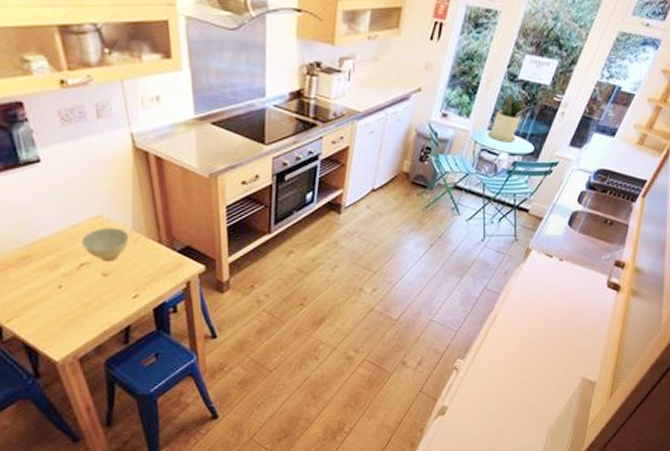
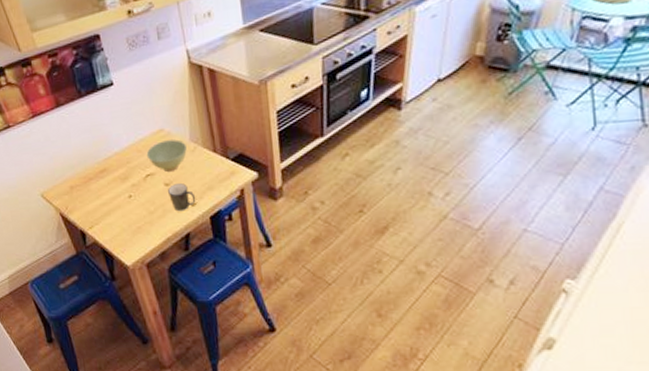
mug: none [106,274,138,305] -> present [168,183,196,213]

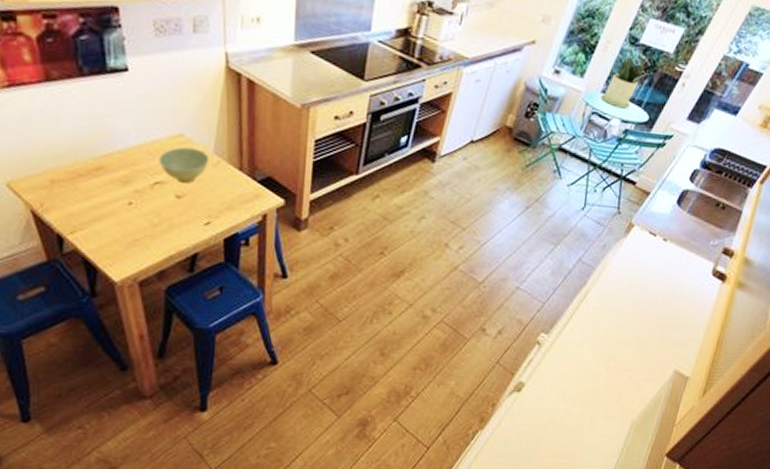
mug: present [168,183,196,213] -> none [179,197,211,230]

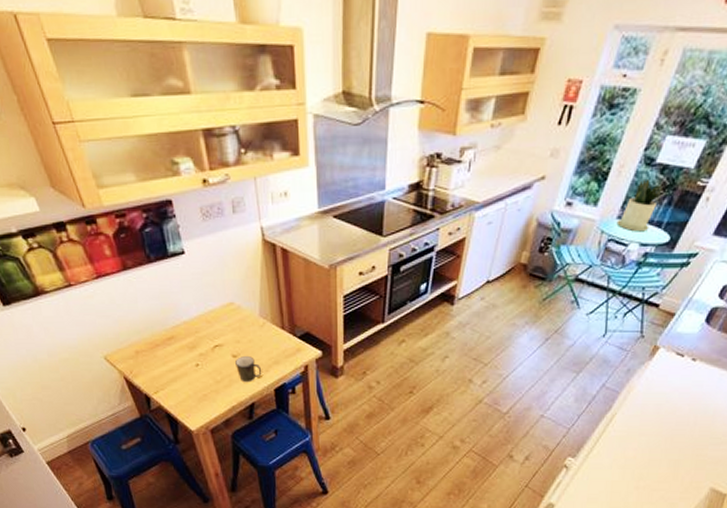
bowl: present [158,147,209,183] -> none [215,314,256,344]
mug: none [179,197,211,230] -> present [235,356,262,384]

